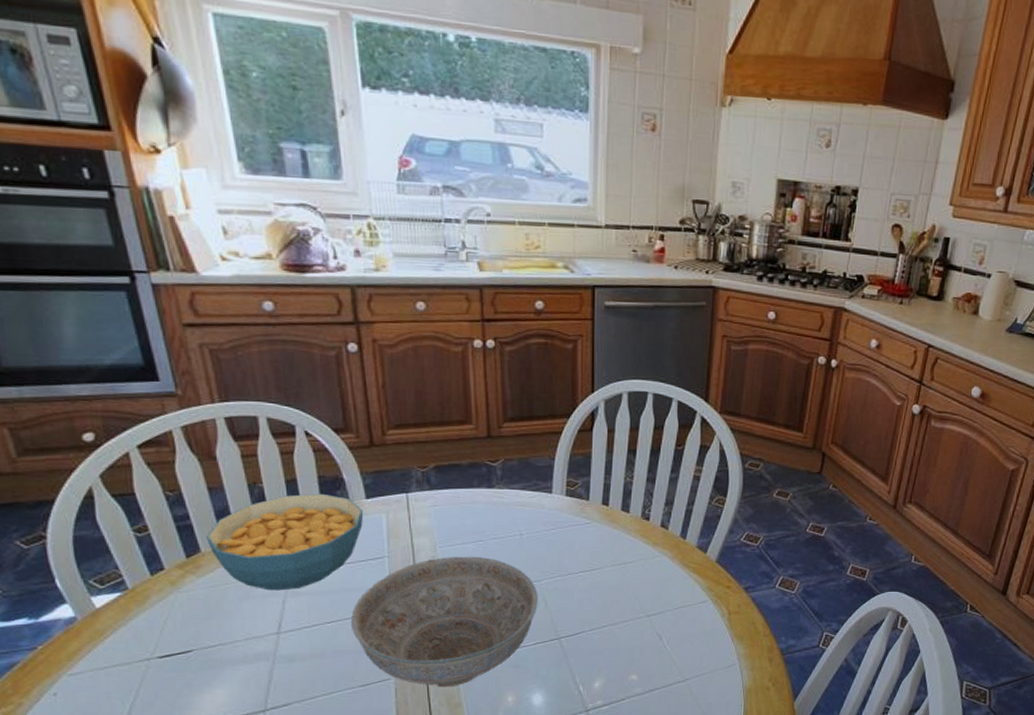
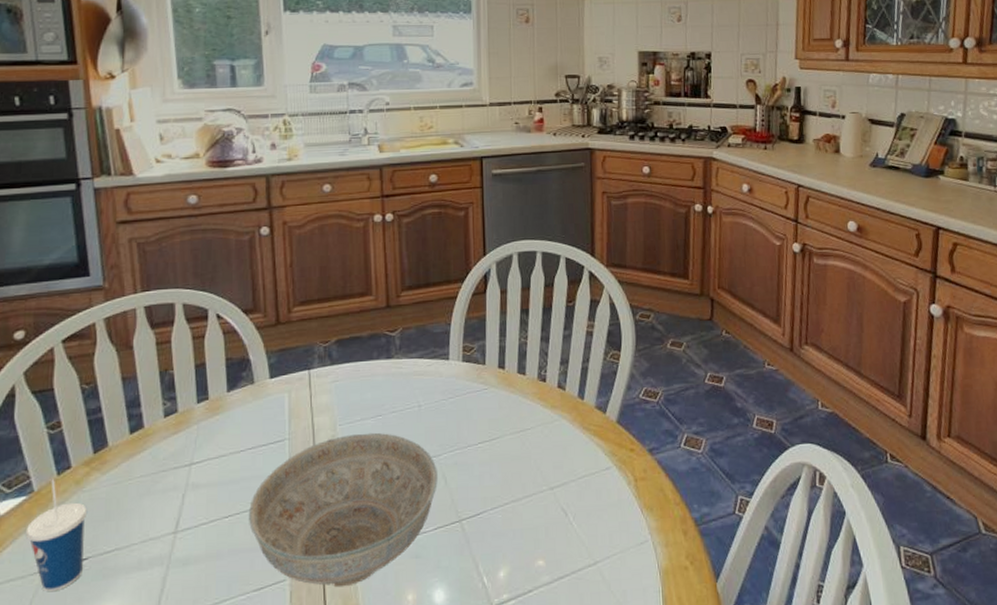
cup: none [125,579,188,676] -> present [25,479,88,591]
cereal bowl: present [206,493,364,591] -> none [115,376,267,485]

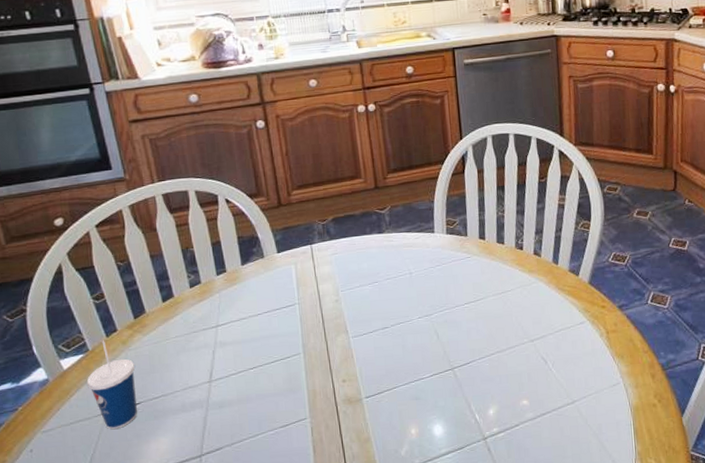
decorative bowl: present [249,432,438,588] -> none [270,296,431,424]

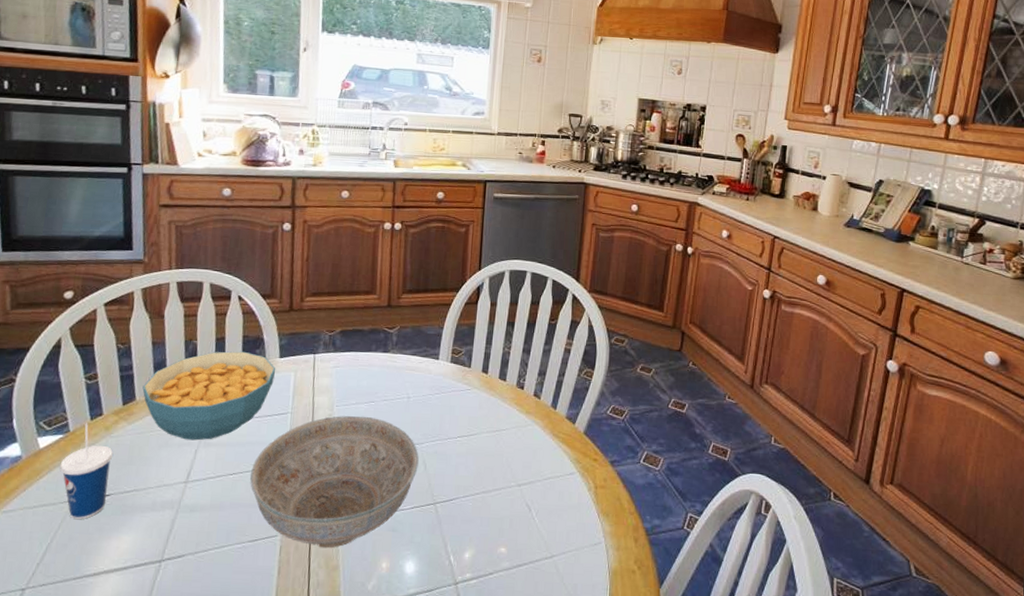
cereal bowl: none [150,251,276,343] -> present [142,351,276,441]
decorative bowl: none [270,296,431,424] -> present [250,416,419,549]

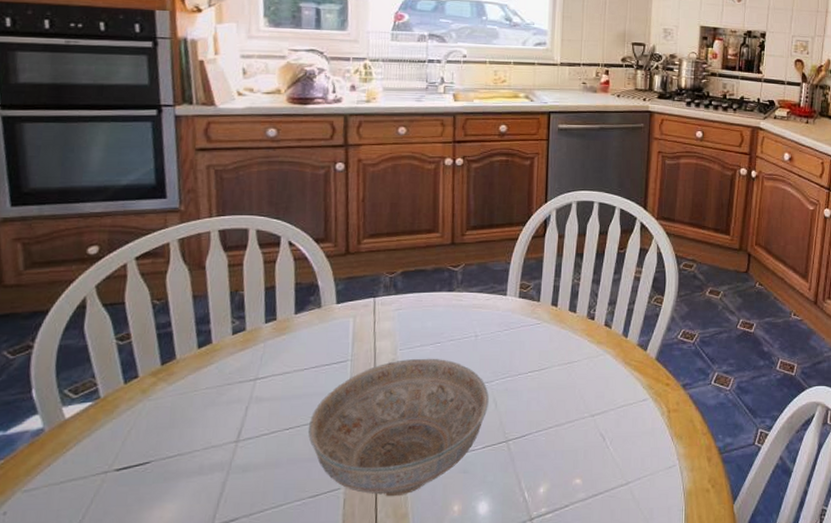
cup: present [59,423,114,519] -> none [89,387,153,491]
cereal bowl: present [142,351,276,441] -> none [183,299,333,397]

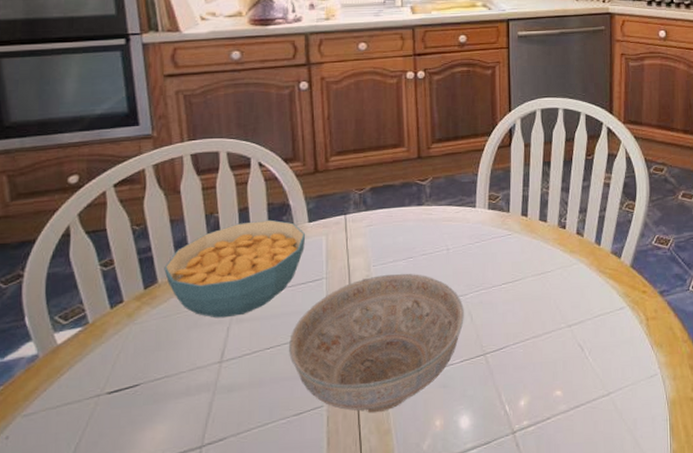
cereal bowl: none [183,299,333,397] -> present [164,219,306,318]

